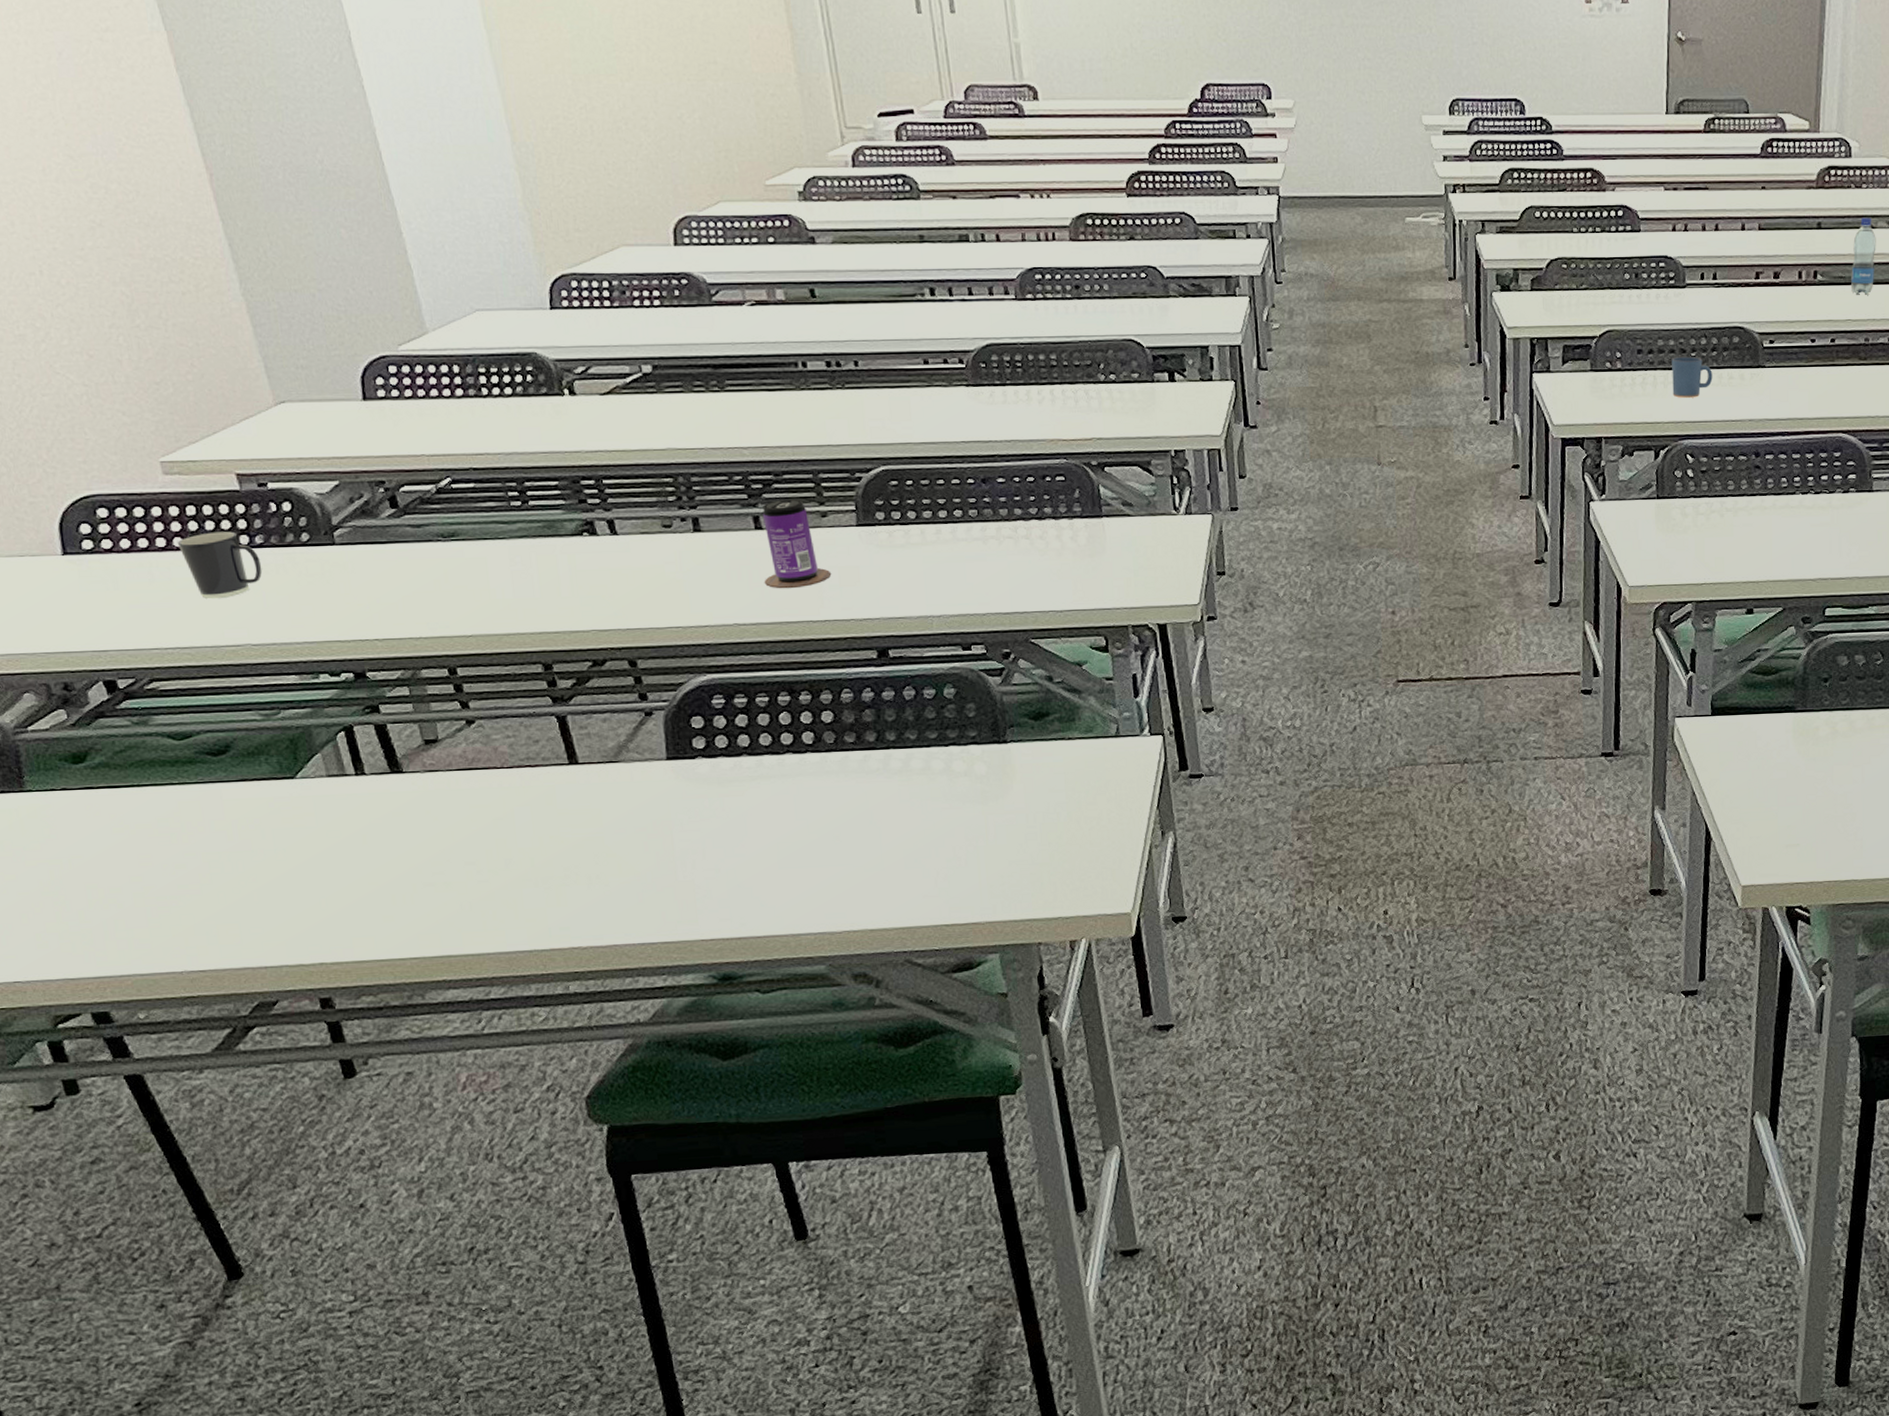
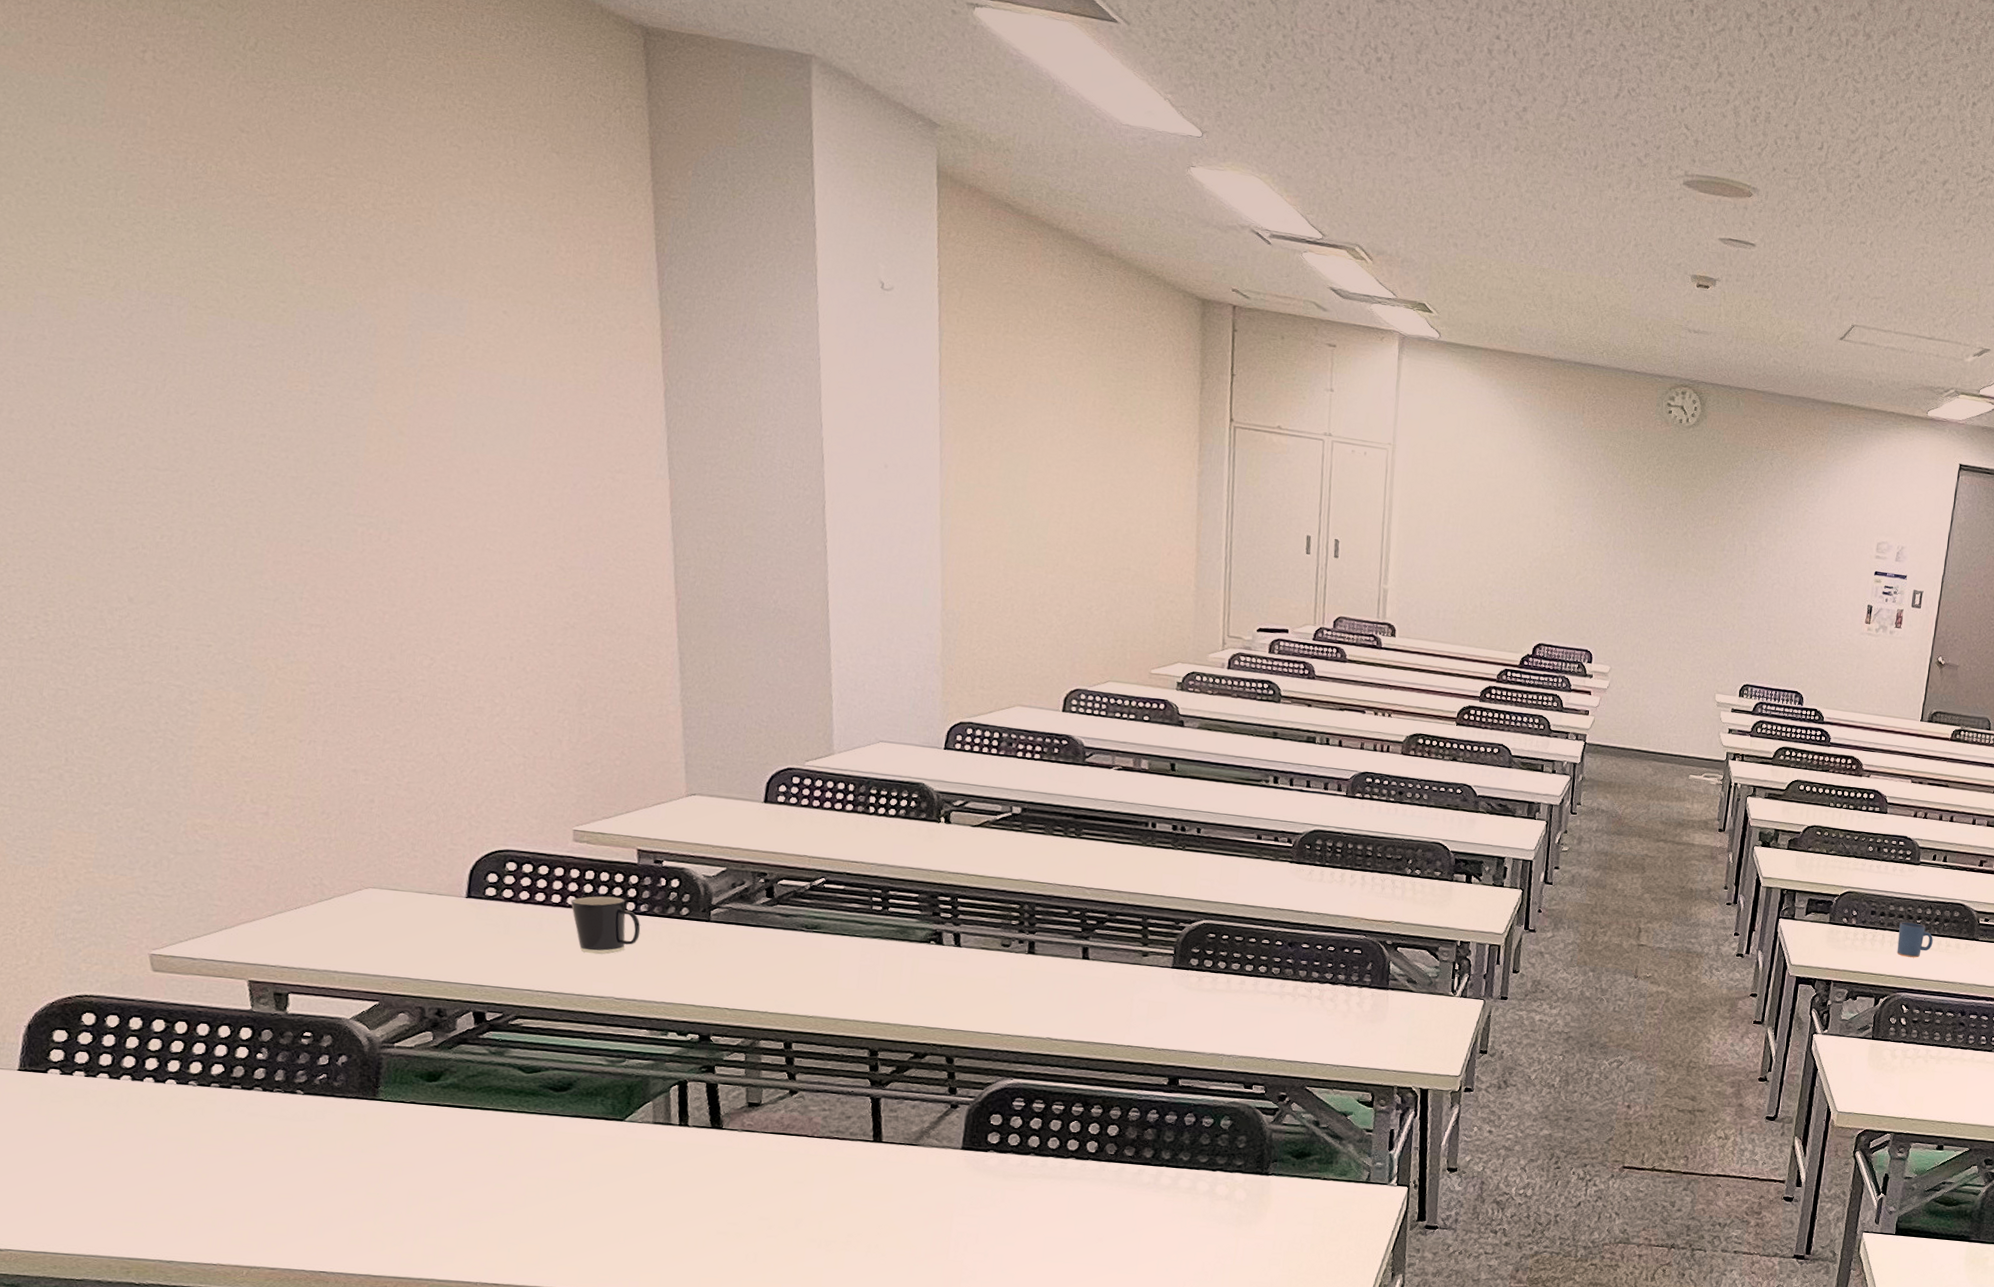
beverage can: present [762,500,832,589] -> none [1081,936,1142,1015]

